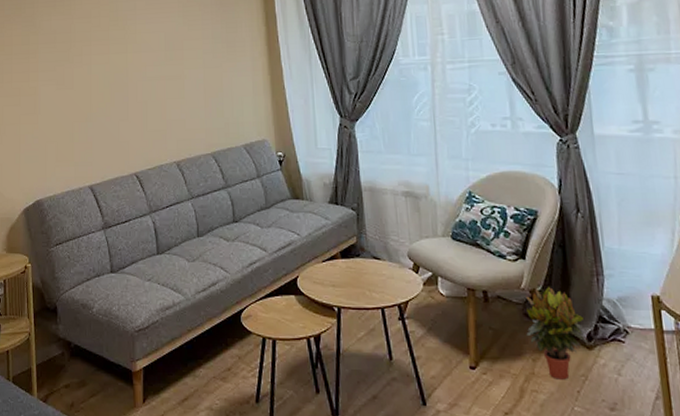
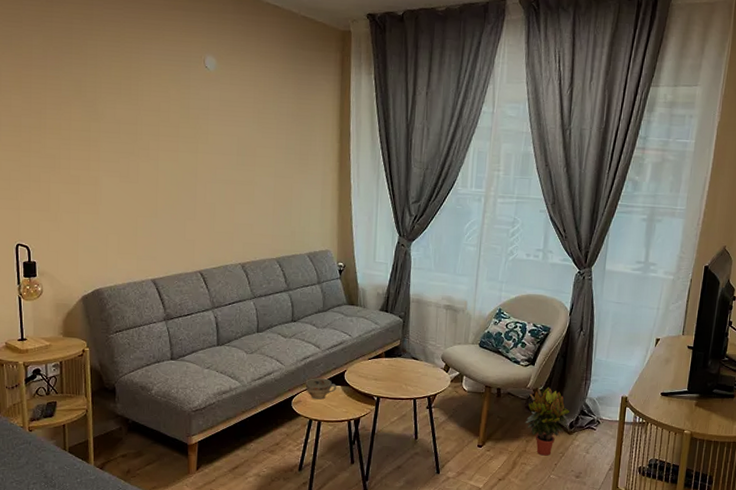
teacup: none [254,287,289,313] -> present [305,378,336,400]

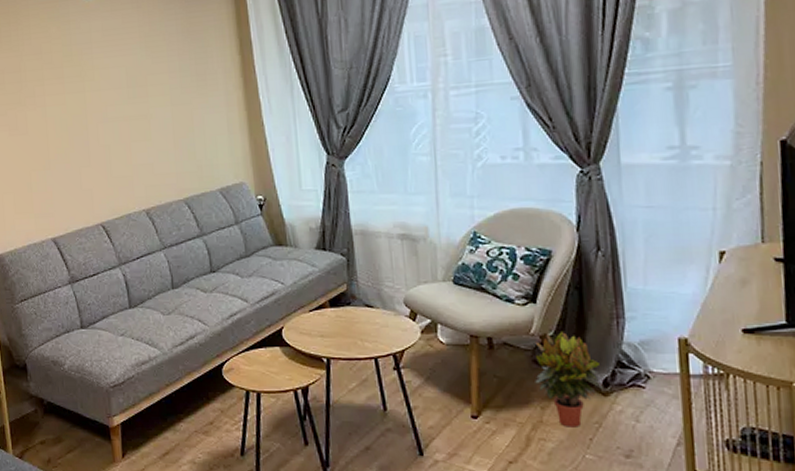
teacup: present [305,378,336,400] -> none [235,339,274,365]

